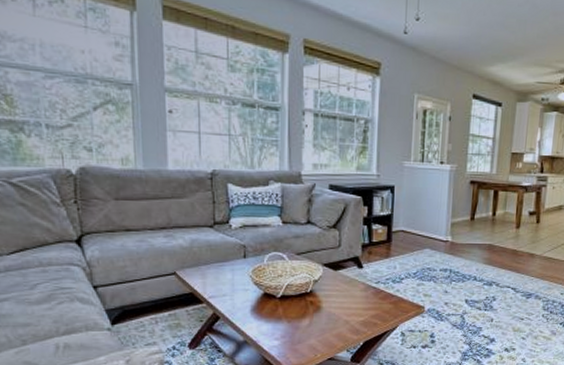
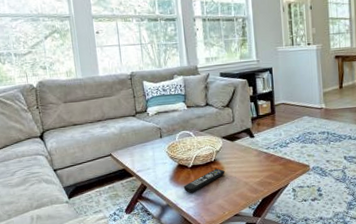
remote control: none [268,302,322,329] -> present [183,168,225,193]

